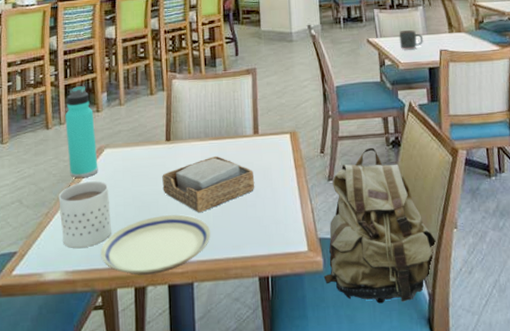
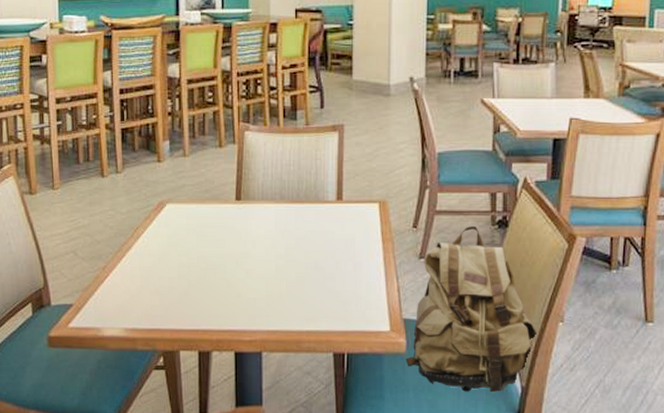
mug: present [58,181,111,248] -> none [116,237,174,306]
thermos bottle: present [65,86,98,179] -> none [122,131,160,234]
plate: present [101,214,211,275] -> none [162,280,283,340]
napkin holder: present [162,156,255,213] -> none [230,221,335,281]
mug: present [398,30,424,49] -> none [520,92,552,114]

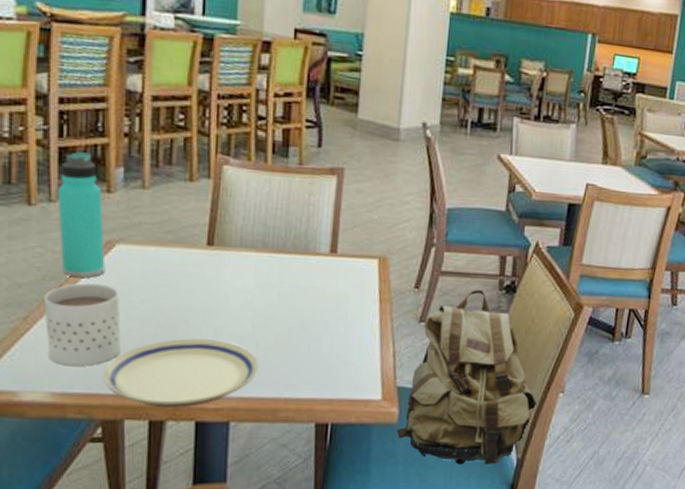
mug: none [116,237,174,306] -> present [44,283,121,366]
thermos bottle: none [122,131,160,234] -> present [58,152,105,278]
plate: none [162,280,283,340] -> present [103,338,259,408]

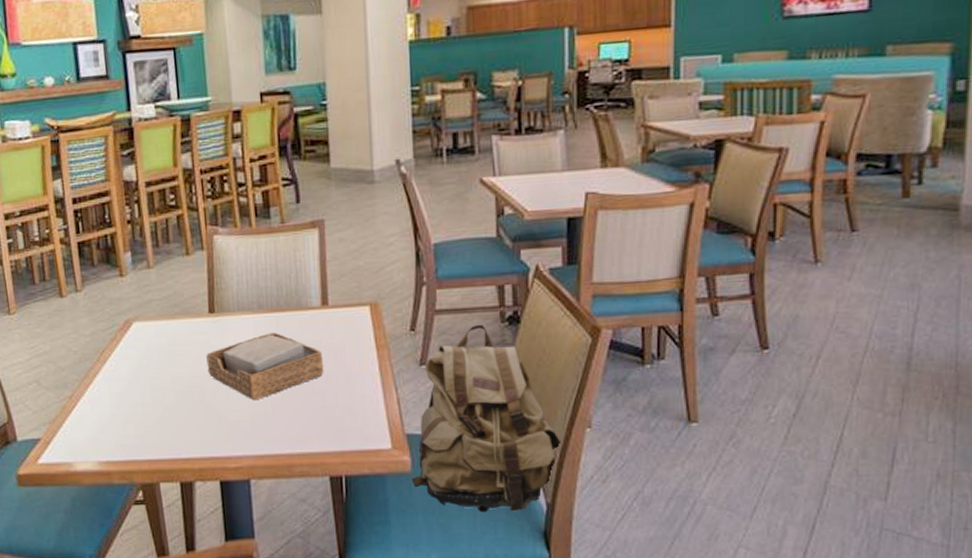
mug: present [44,283,121,366] -> none [82,360,148,436]
thermos bottle: present [58,152,105,278] -> none [81,243,127,357]
plate: present [103,338,259,408] -> none [137,402,270,469]
napkin holder: none [197,273,325,341] -> present [206,332,324,401]

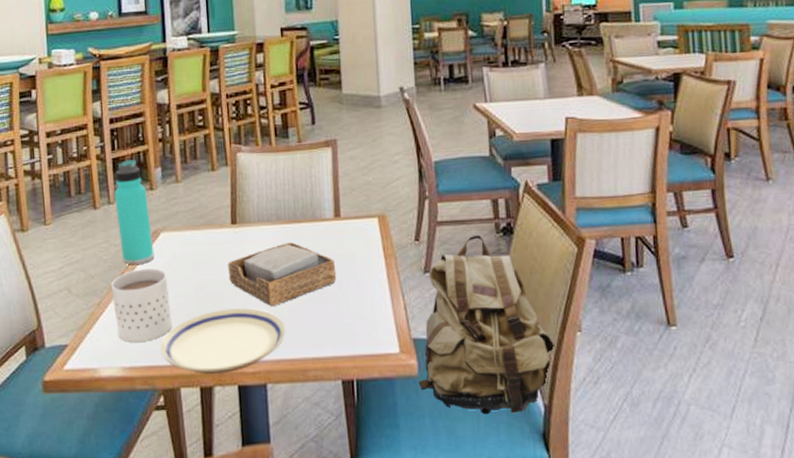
thermos bottle: none [81,243,127,357] -> present [114,160,155,266]
mug: none [82,360,148,436] -> present [111,268,172,342]
plate: none [137,402,270,469] -> present [161,308,286,374]

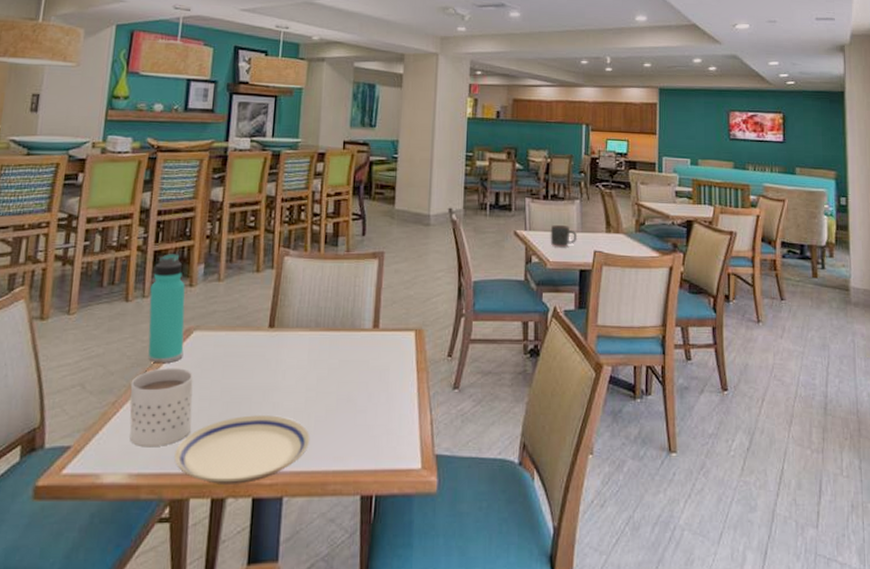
napkin holder: present [228,242,337,307] -> none [258,350,369,416]
backpack: present [418,234,556,415] -> none [436,354,569,535]
mug: none [513,93,546,117] -> present [550,225,578,247]

